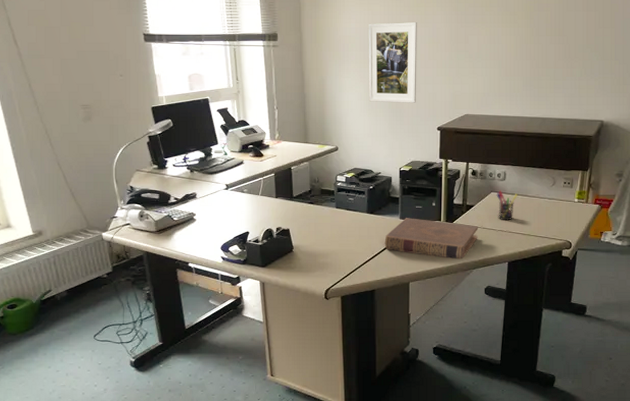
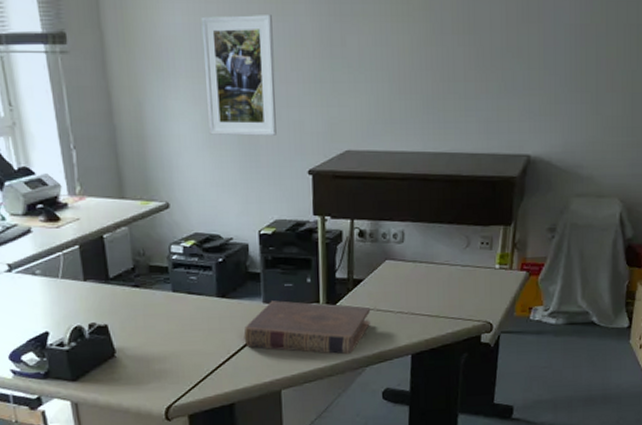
pen holder: present [496,190,518,221] -> none [392,257,422,299]

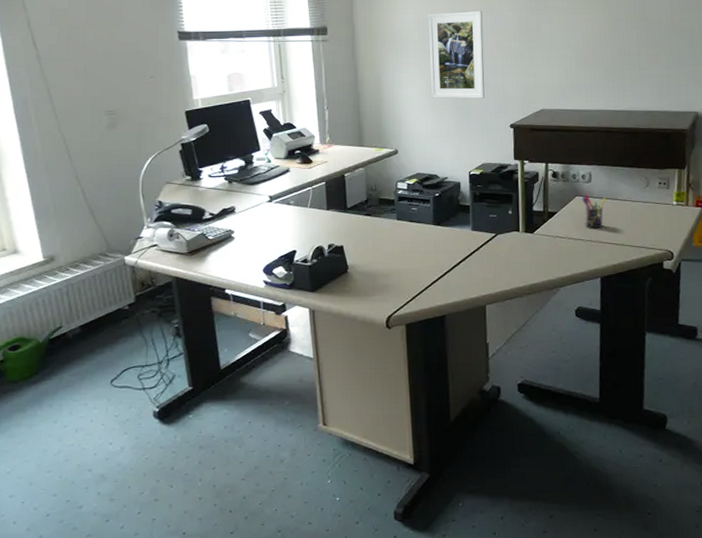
book: present [243,300,371,355] -> none [454,229,564,276]
pen holder: none [392,257,422,299] -> present [582,194,607,229]

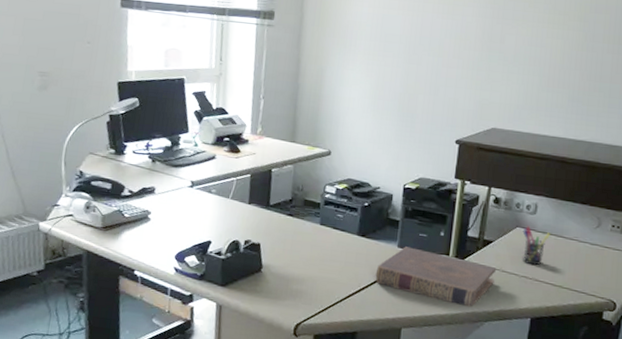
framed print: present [428,11,485,99] -> none [375,9,443,108]
book: none [454,229,564,276] -> present [375,247,497,307]

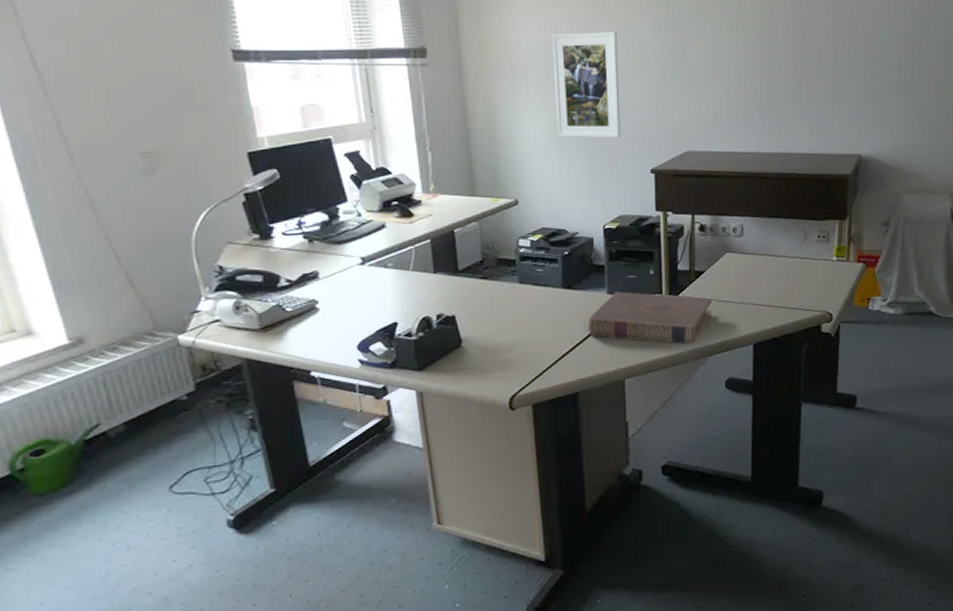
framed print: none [375,9,443,108] -> present [551,32,621,138]
pen holder: present [522,226,551,266] -> none [732,250,761,290]

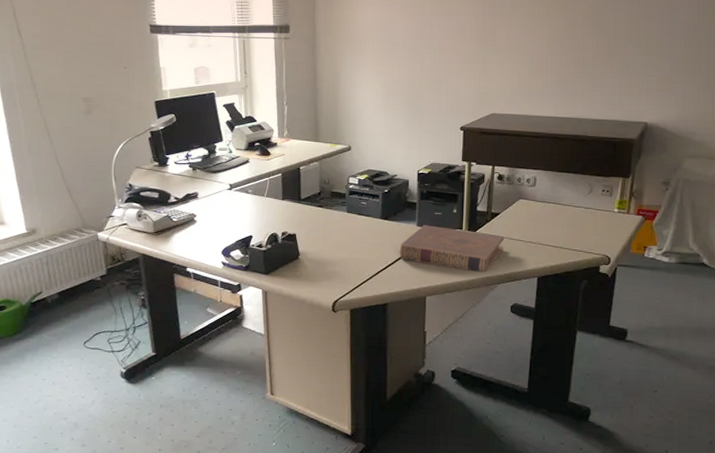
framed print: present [551,32,621,138] -> none [386,14,440,100]

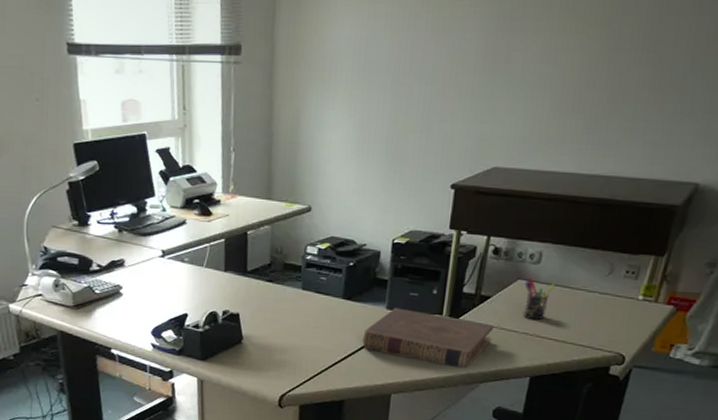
pen holder: none [525,197,550,231] -> present [523,278,557,321]

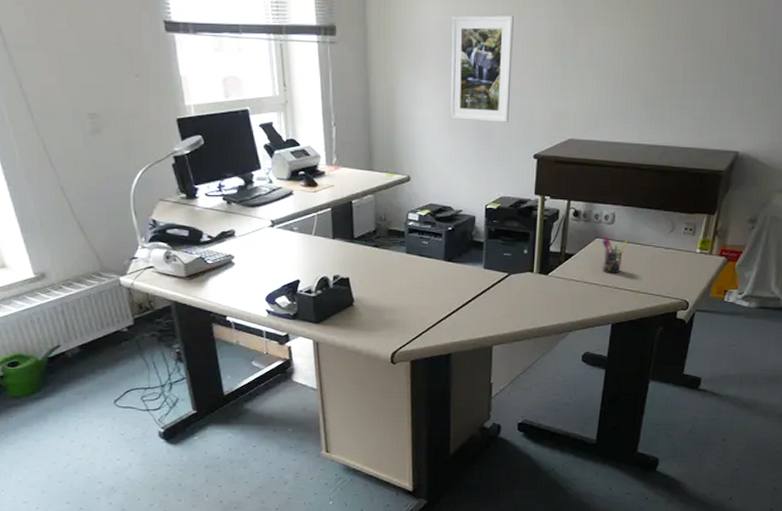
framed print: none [359,30,438,148] -> present [450,15,514,122]
book: present [362,308,494,369] -> none [464,267,579,320]

